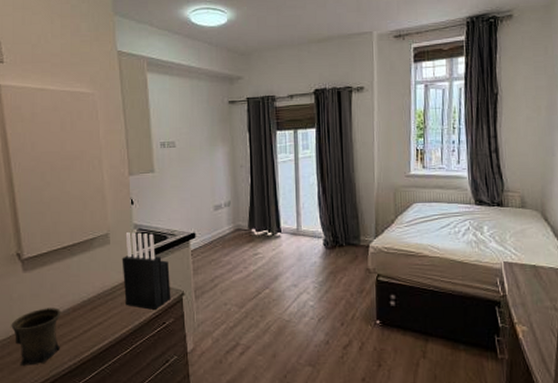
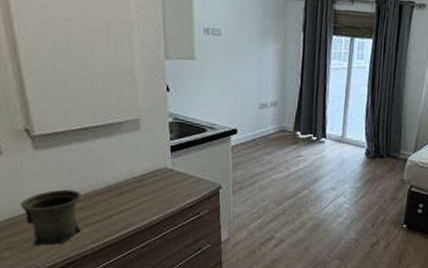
knife block: present [122,231,171,311] -> none [153,119,208,201]

